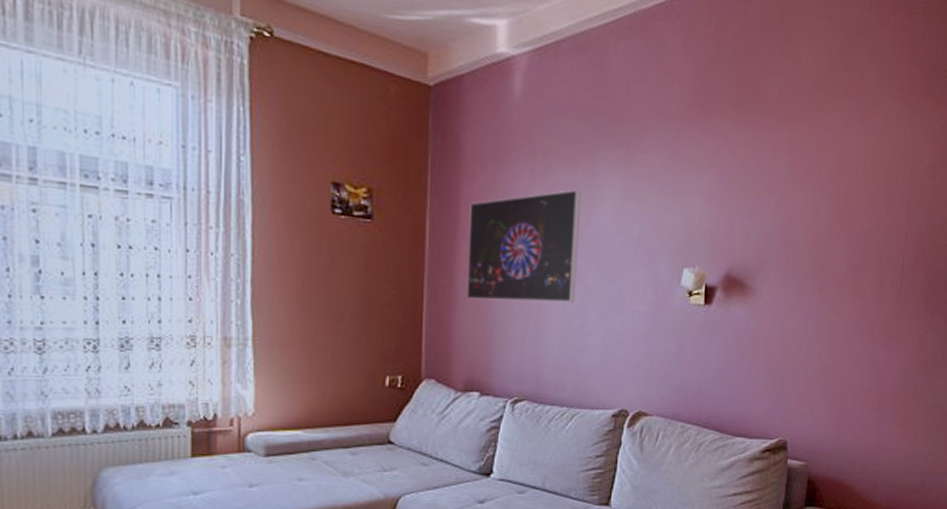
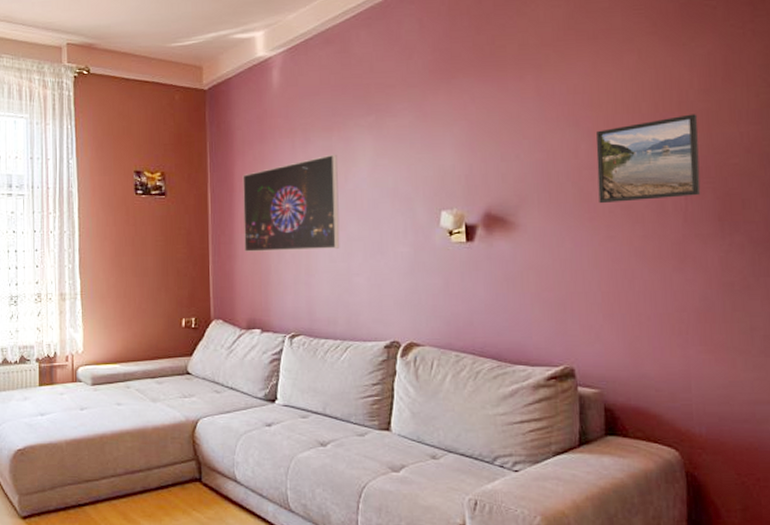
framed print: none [830,189,923,275] -> present [596,114,701,204]

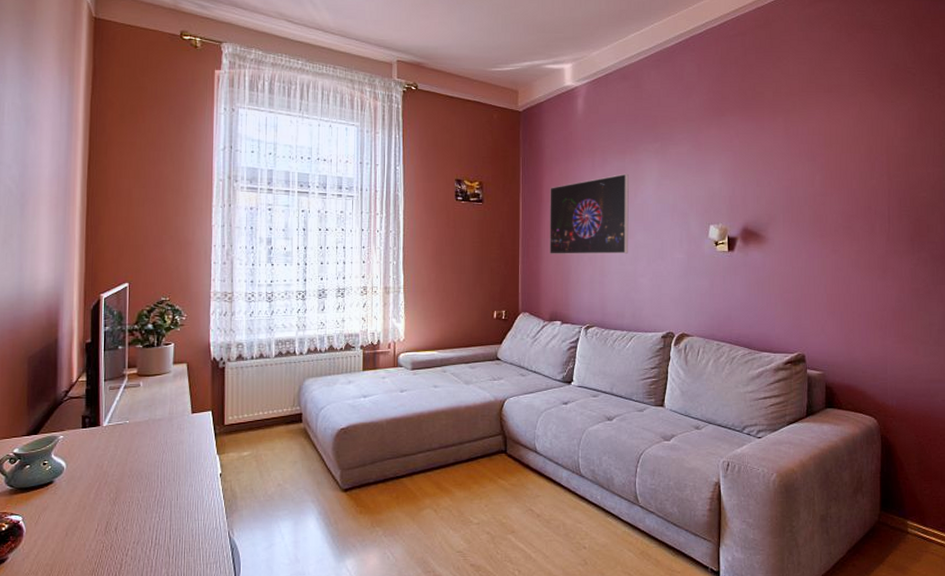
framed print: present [596,114,701,204] -> none [827,156,900,224]

